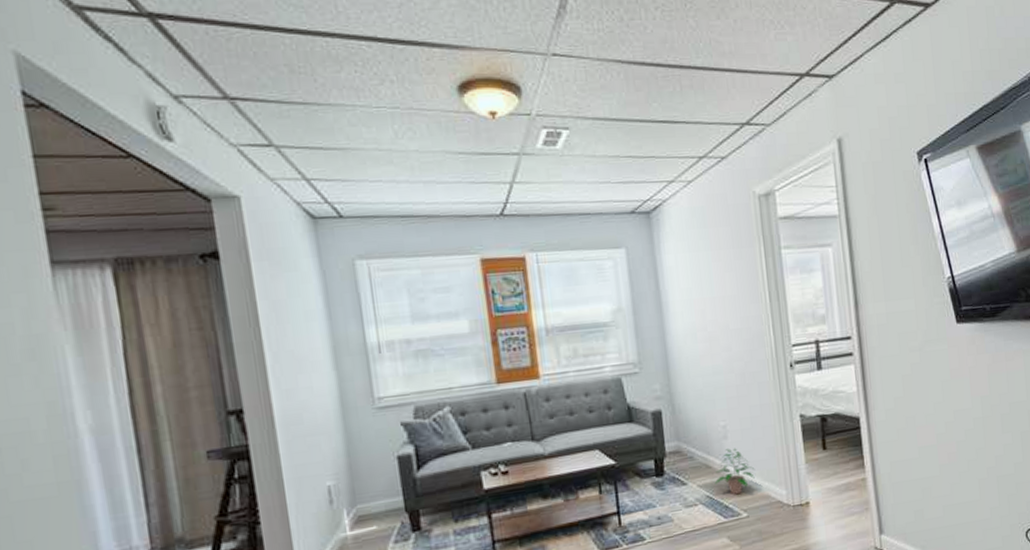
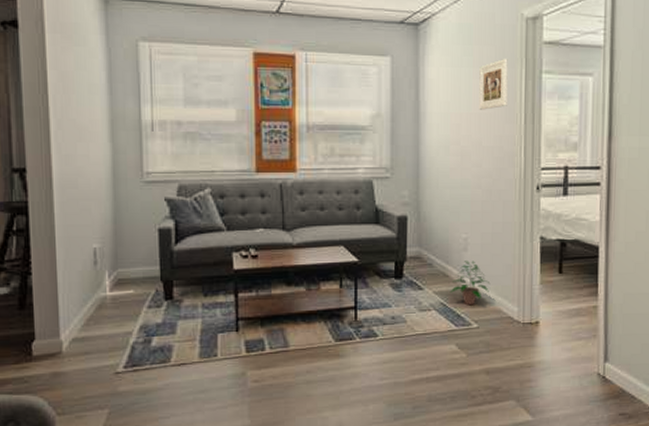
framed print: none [717,238,750,293] -> present [479,59,508,110]

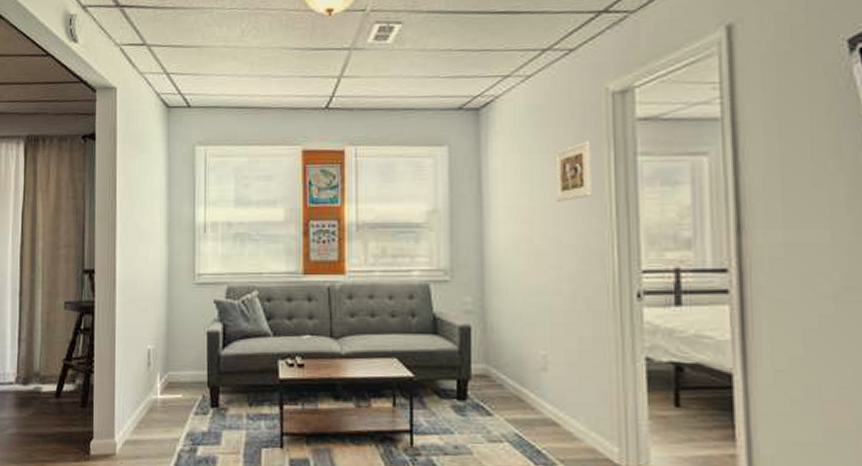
potted plant: present [450,261,491,306] -> none [526,383,580,440]

